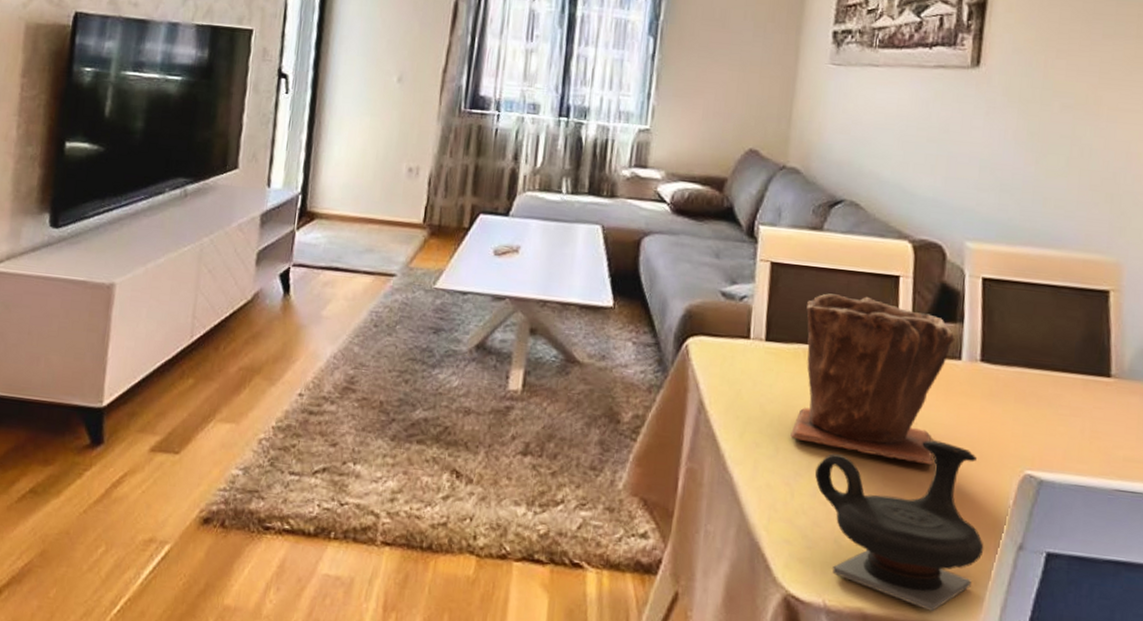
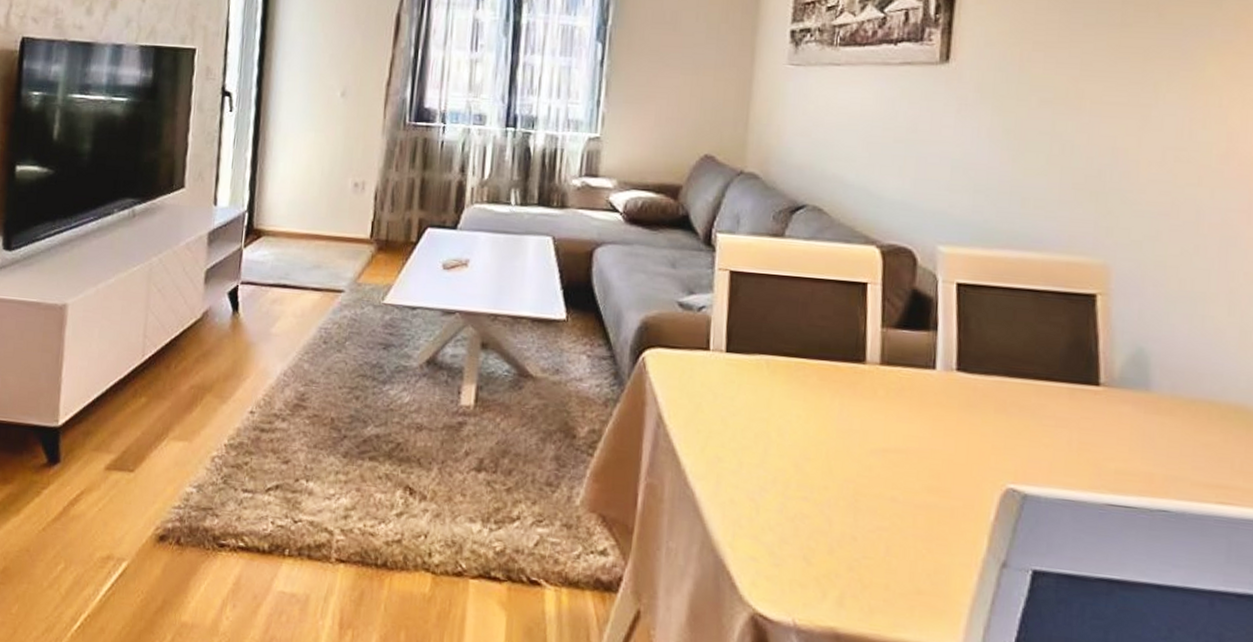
plant pot: present [790,293,955,465] -> none [754,302,929,479]
teapot: present [815,440,984,611] -> none [781,453,965,631]

